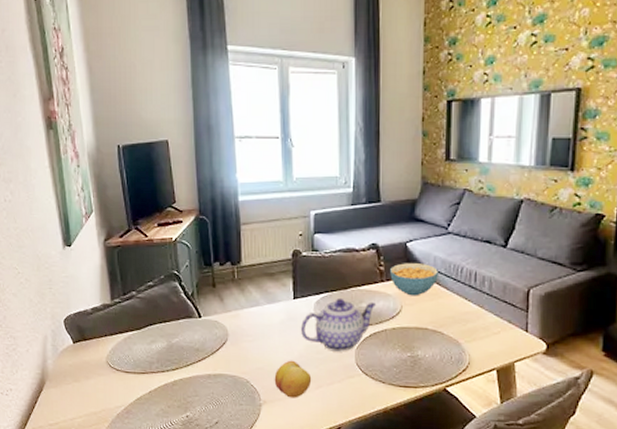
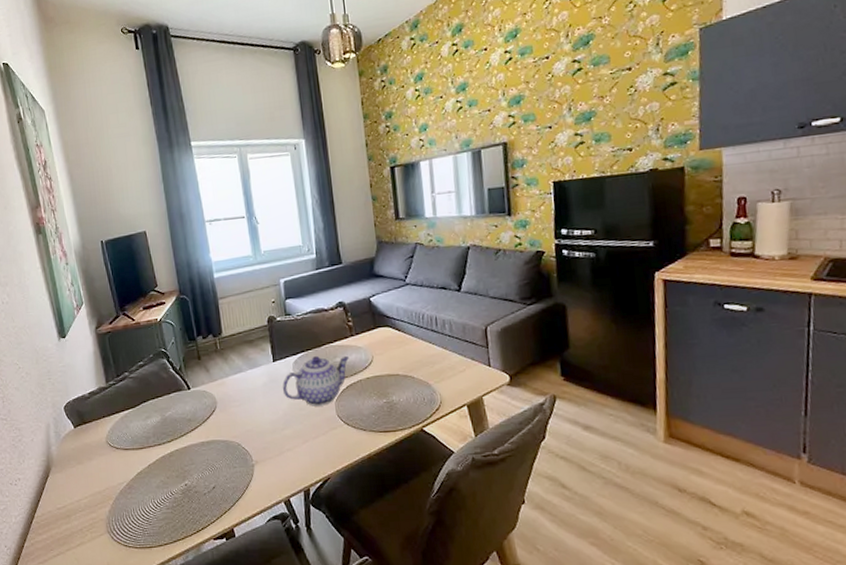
fruit: present [274,360,312,398] -> none [263,419,298,455]
cereal bowl: present [390,263,438,296] -> none [358,315,403,346]

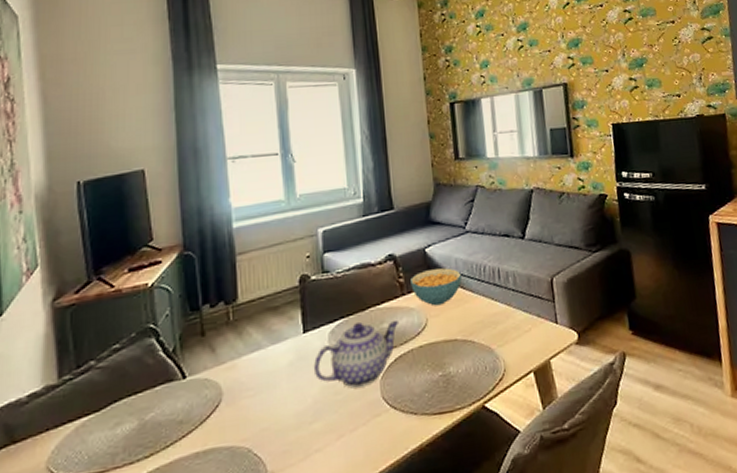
cereal bowl: none [358,315,403,346] -> present [411,268,462,306]

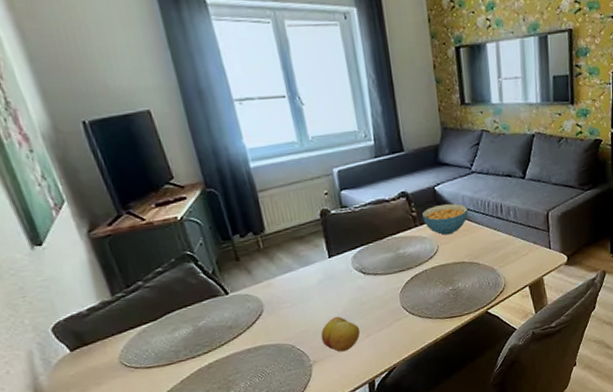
fruit: none [283,409,331,460] -> present [320,316,361,352]
teapot: present [313,320,398,389] -> none [340,246,413,300]

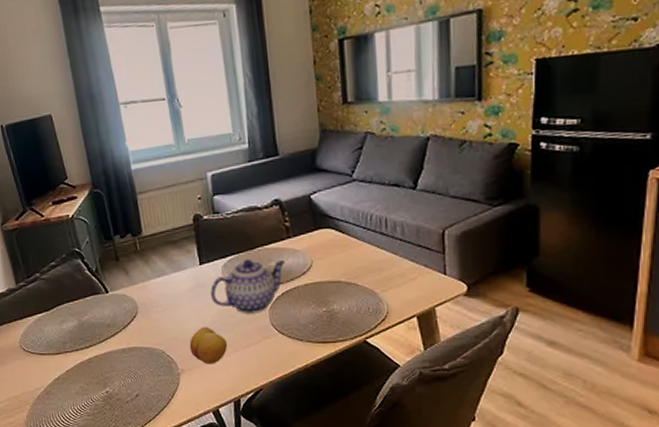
teapot: none [340,246,413,300] -> present [210,258,285,314]
cereal bowl: present [422,203,468,236] -> none [296,215,347,250]

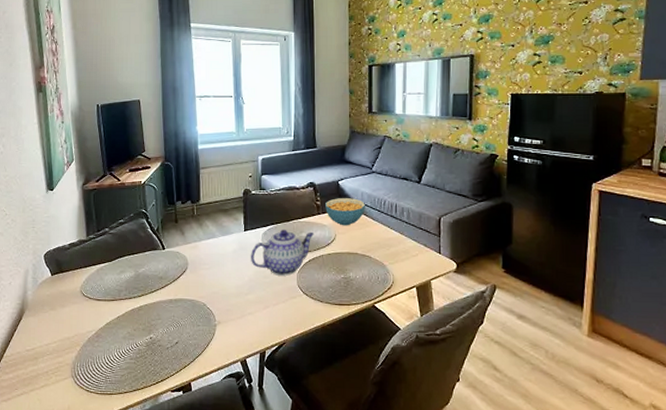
fruit: present [189,326,228,364] -> none [227,284,260,318]
cereal bowl: none [296,215,347,250] -> present [325,198,365,226]

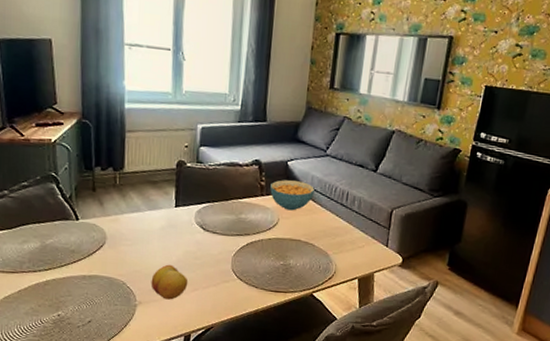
fruit: none [227,284,260,318] -> present [151,264,188,300]
teapot: present [250,229,313,276] -> none [180,208,254,259]

